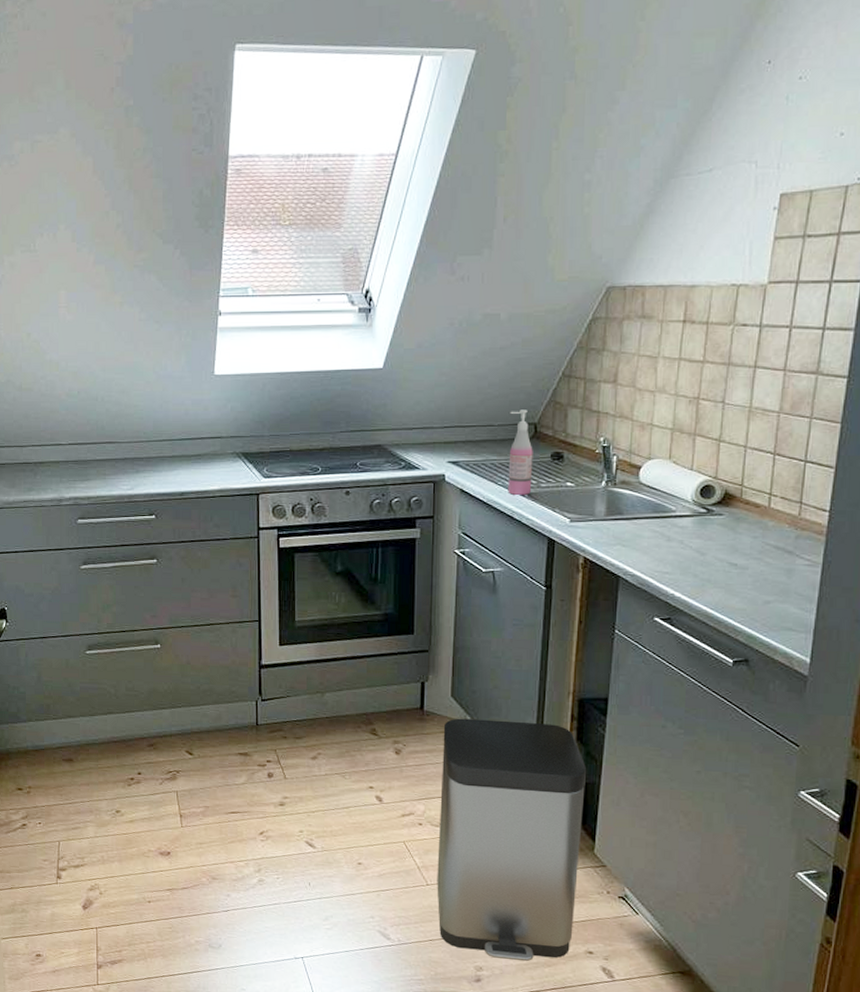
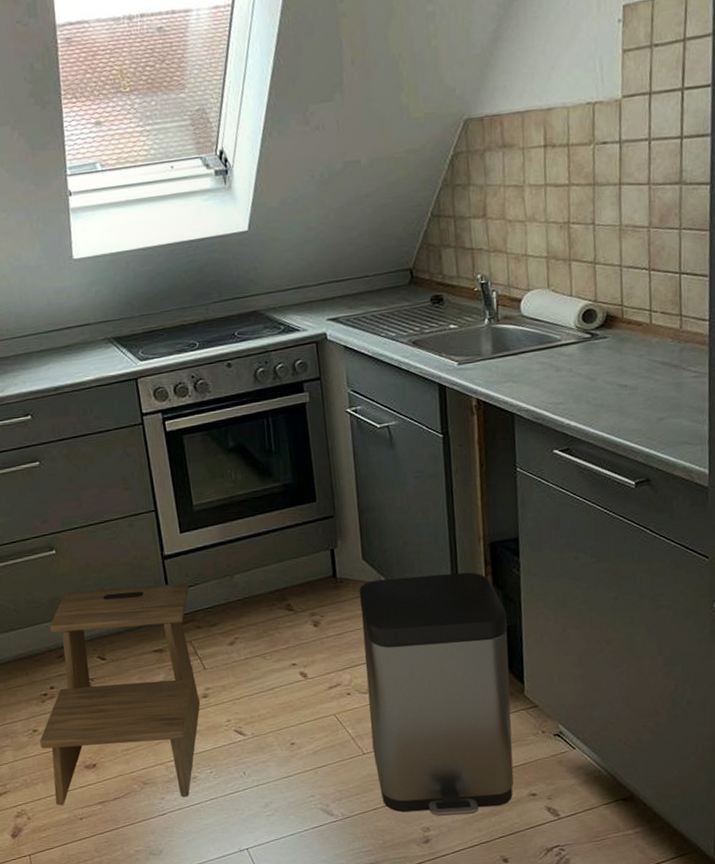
step stool: none [121,686,281,898] -> present [40,582,200,805]
soap dispenser: present [508,410,533,495] -> none [384,255,416,345]

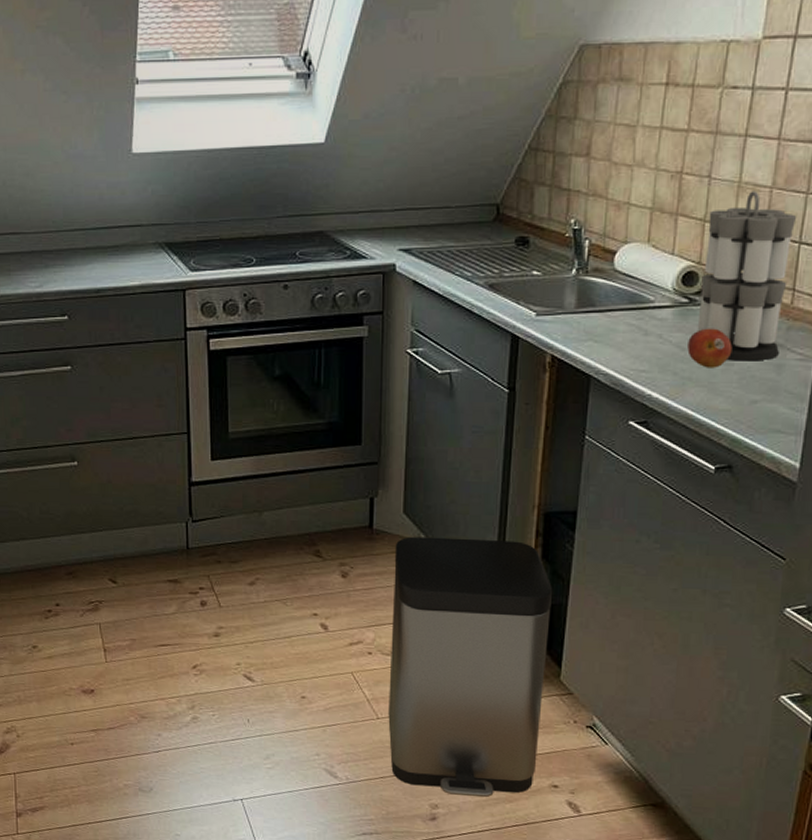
step stool: present [40,582,200,805] -> none [39,508,214,737]
fruit: none [595,357,635,394] -> present [687,328,733,368]
spice rack: none [598,231,676,385] -> present [697,191,797,361]

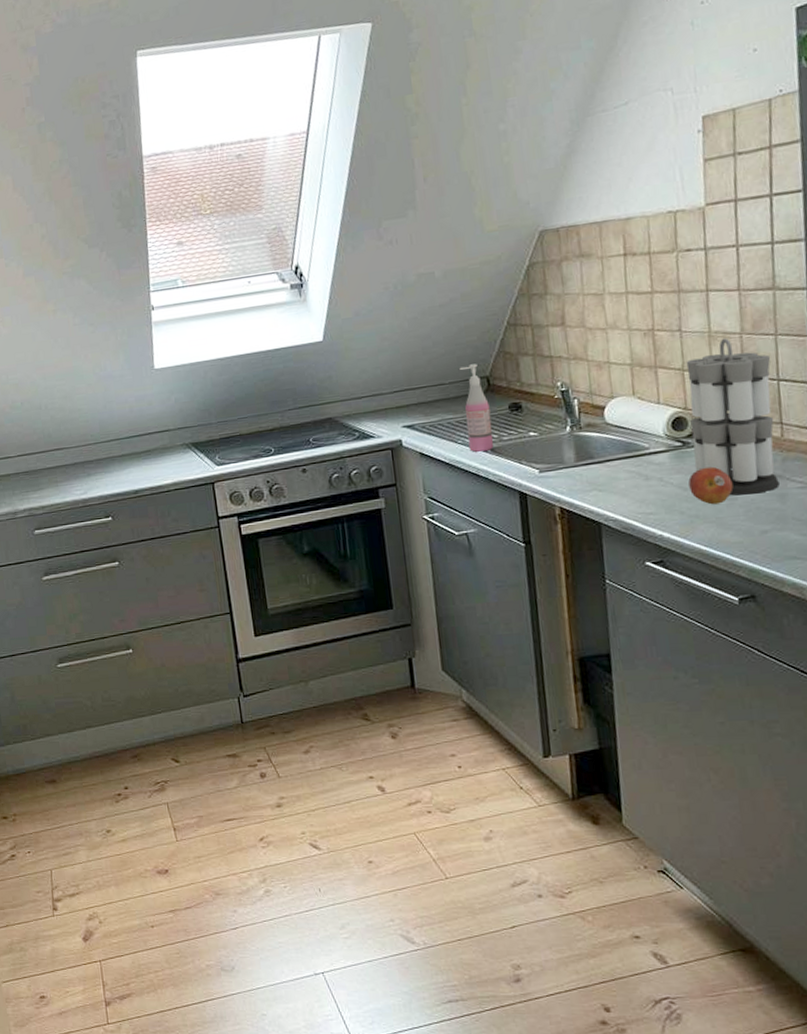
pedal bin: present [388,536,553,798] -> none [438,688,614,954]
soap dispenser: none [466,188,495,286] -> present [459,363,494,452]

